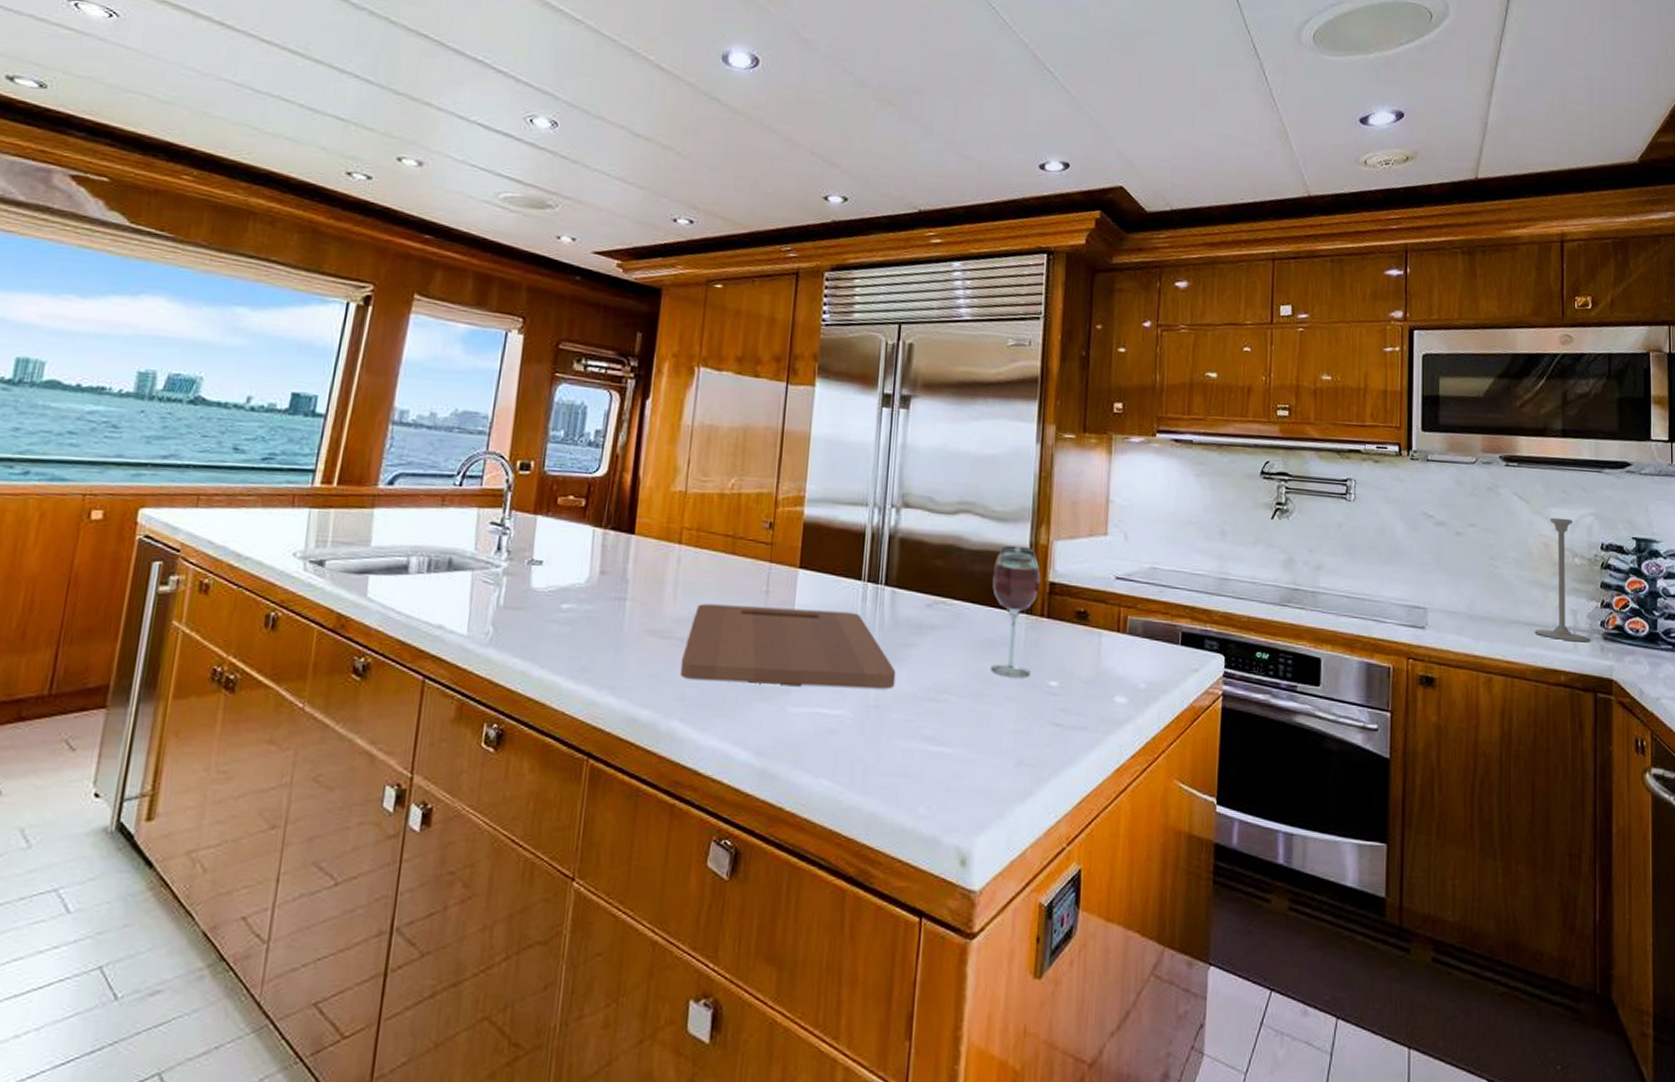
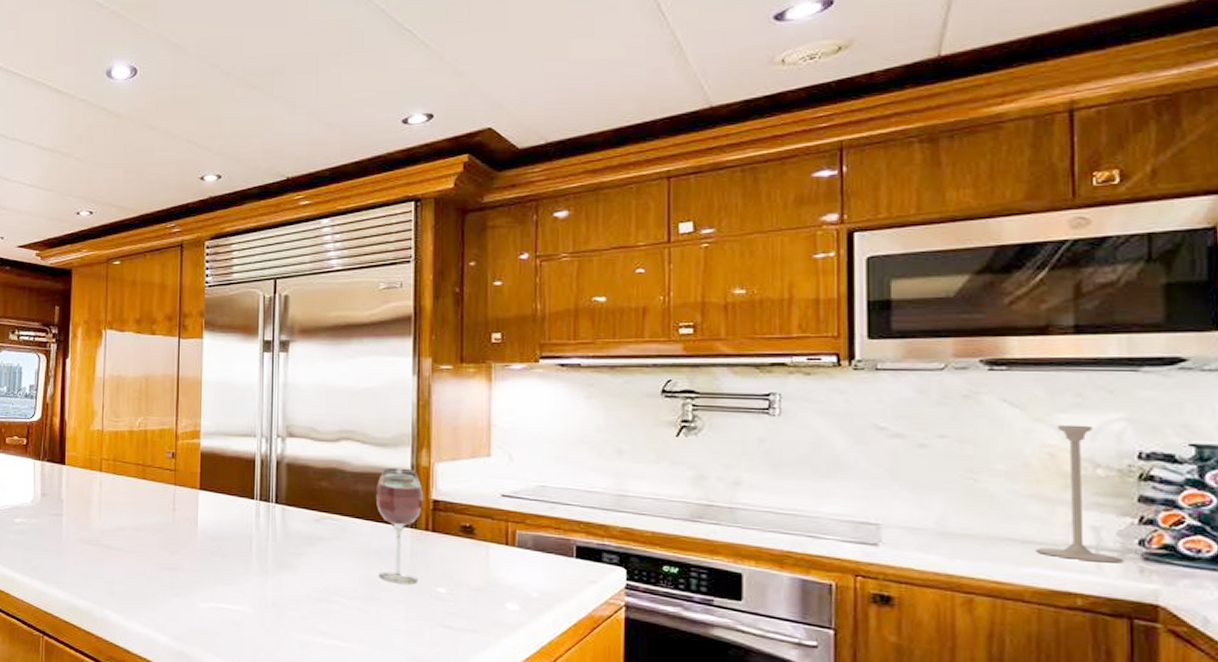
cutting board: present [679,603,896,689] -> none [108,518,290,591]

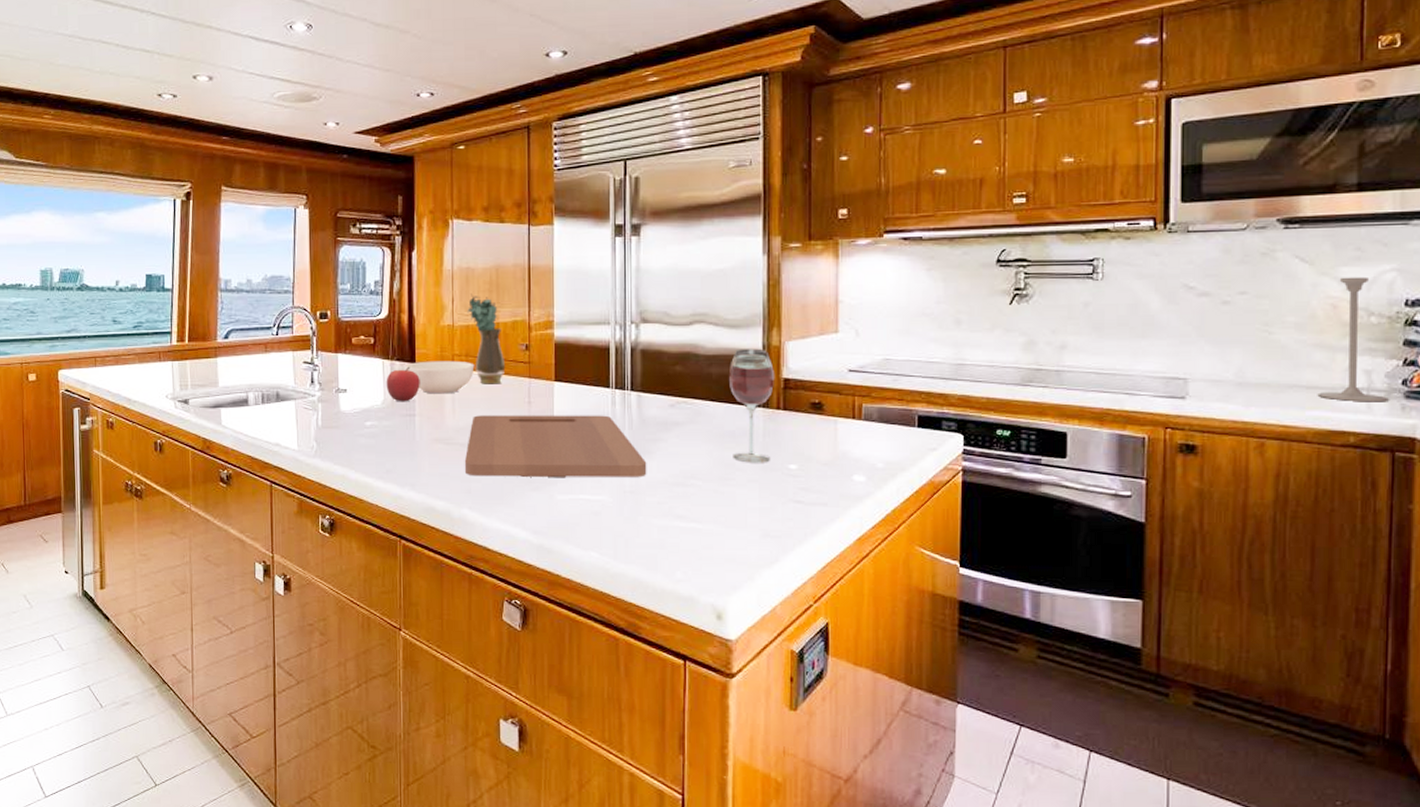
fruit: none [36,468,69,502] -> present [386,366,420,402]
bowl: none [55,463,122,496] -> present [405,360,475,394]
cutting board: none [108,518,290,591] -> present [464,415,647,477]
vase: none [116,401,152,490] -> present [467,293,506,384]

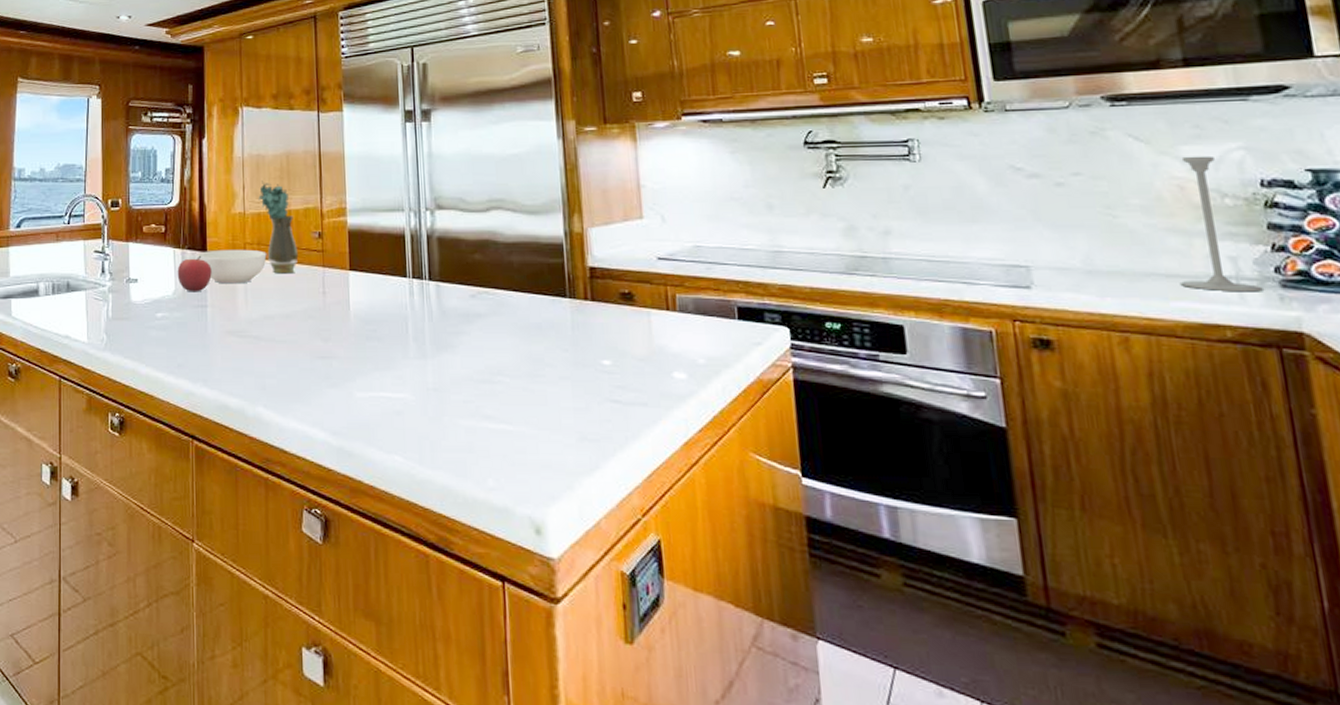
cutting board: present [464,415,647,477] -> none [258,306,451,374]
wineglass: present [728,349,774,463] -> none [530,236,581,358]

